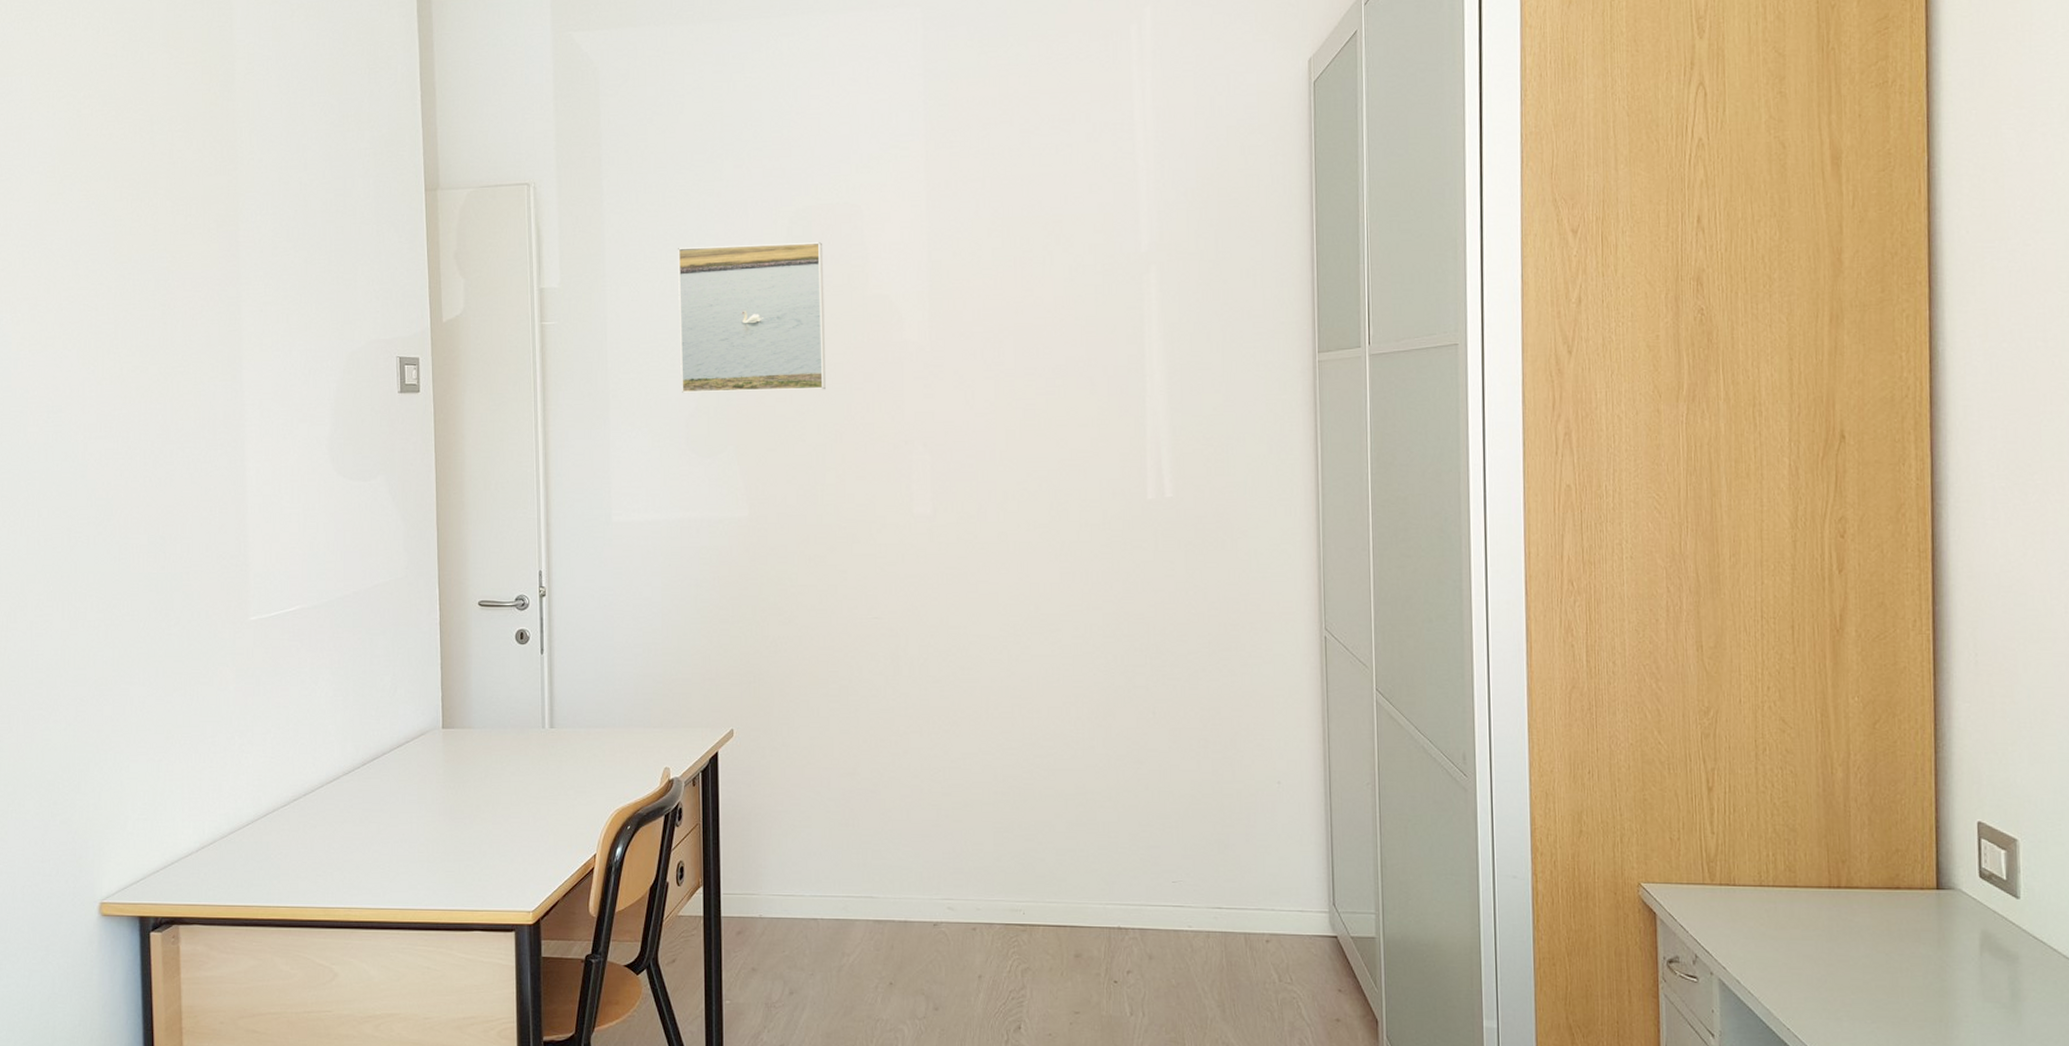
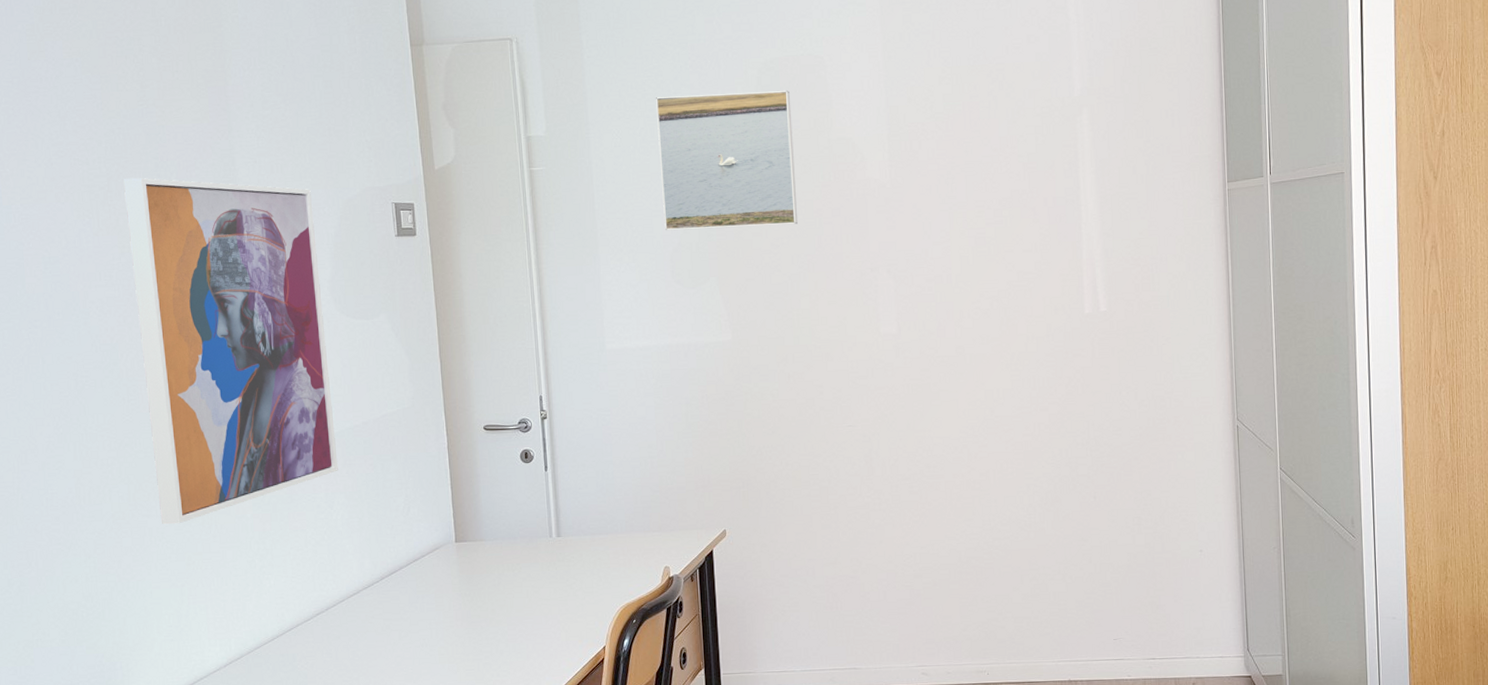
wall art: none [129,325,325,694] -> present [122,178,338,525]

